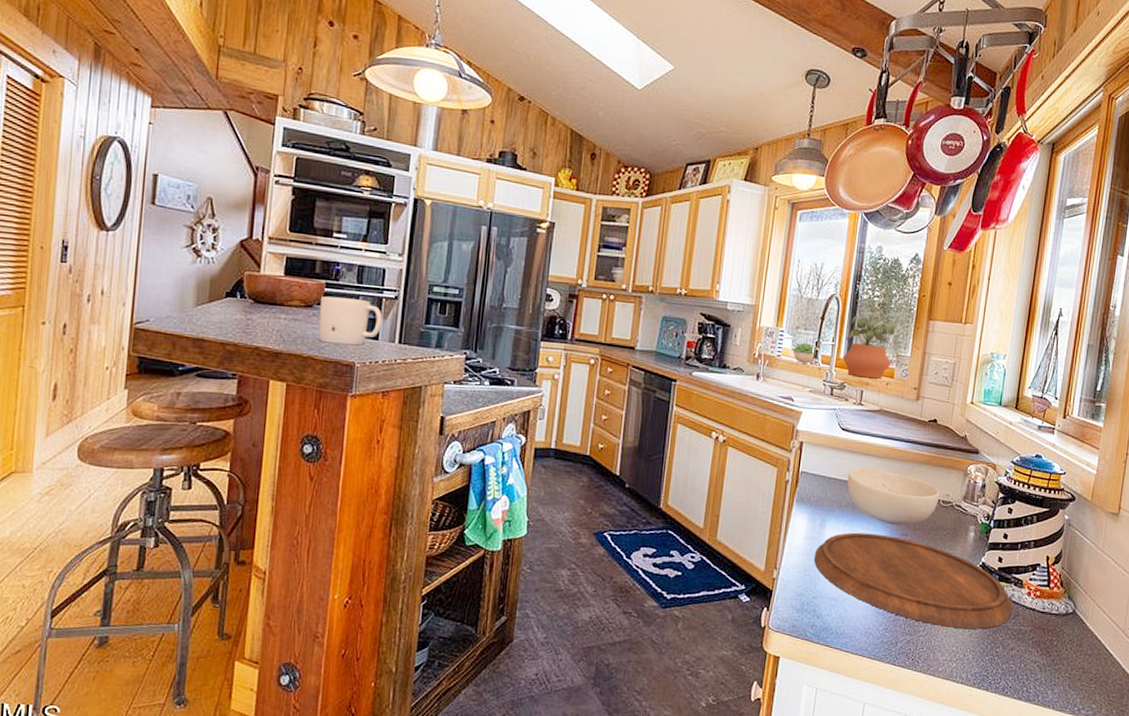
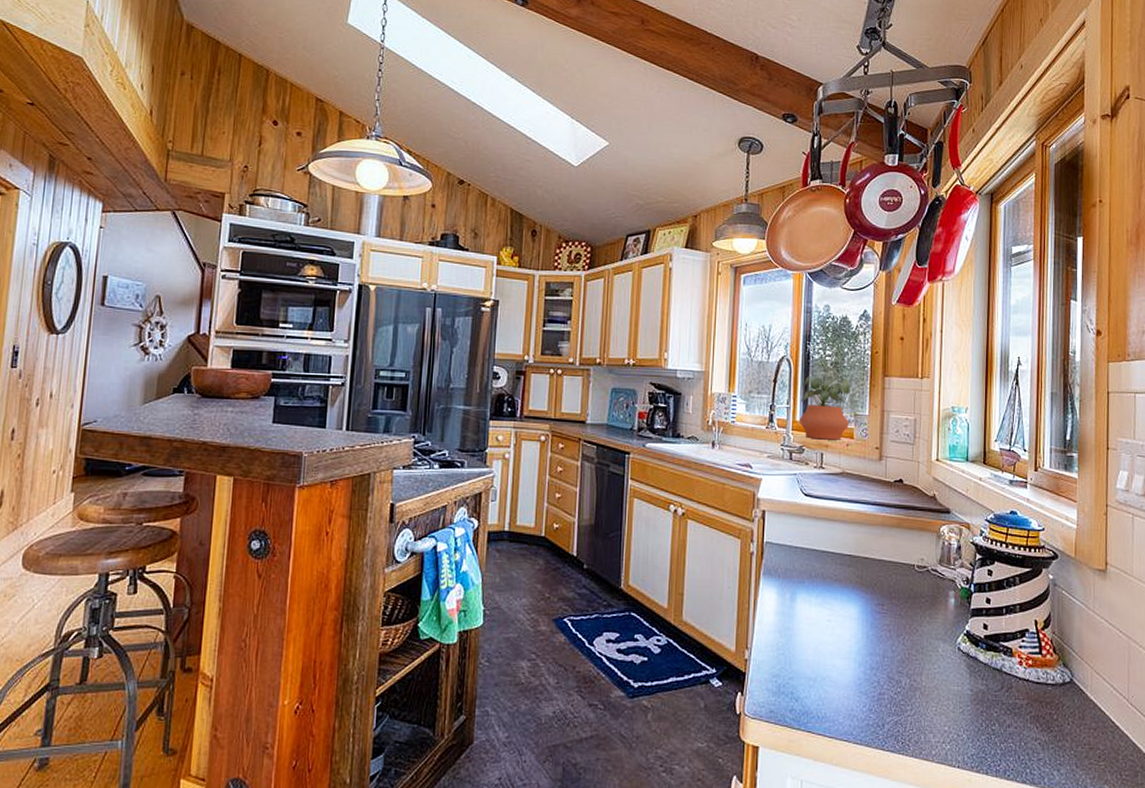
mug: present [318,296,383,346] -> none [265,386,330,436]
succulent plant: present [791,342,814,364] -> none [745,407,770,428]
cutting board: present [814,532,1013,629] -> none [788,605,1005,705]
bowl: present [847,467,940,526] -> none [815,534,914,595]

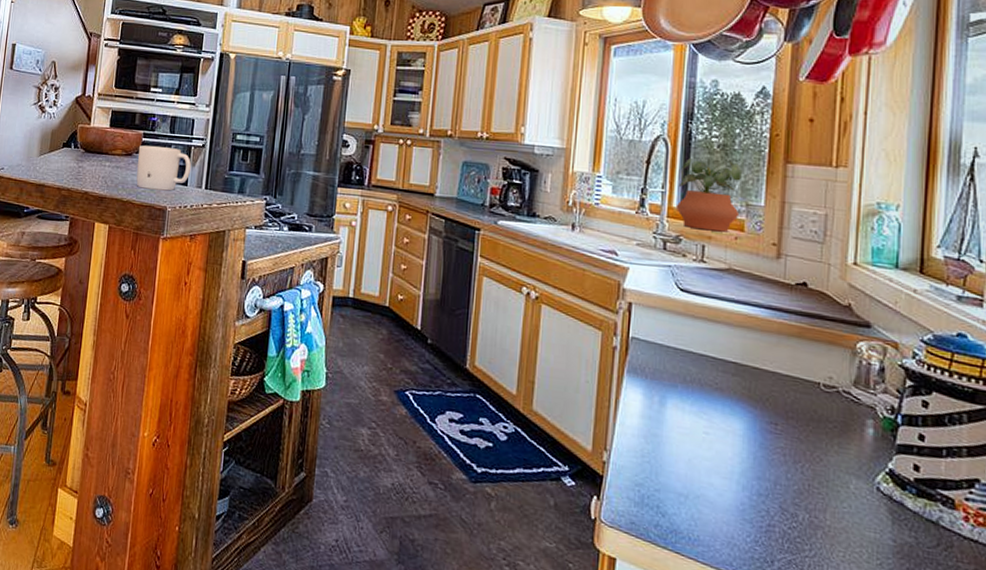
mug: none [265,386,330,436] -> present [136,145,192,192]

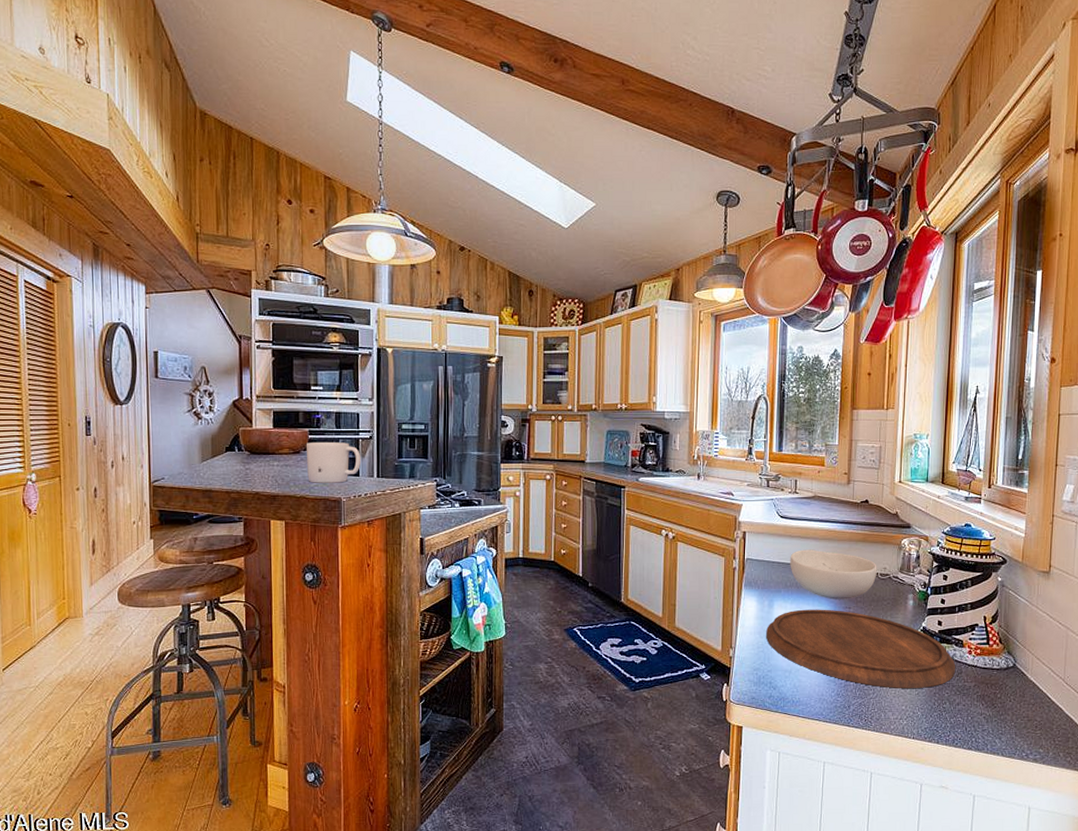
cutting board: none [654,414,943,559] -> present [766,609,956,688]
potted plant: present [675,158,742,232] -> none [775,410,821,468]
bowl: none [691,336,819,412] -> present [790,549,877,600]

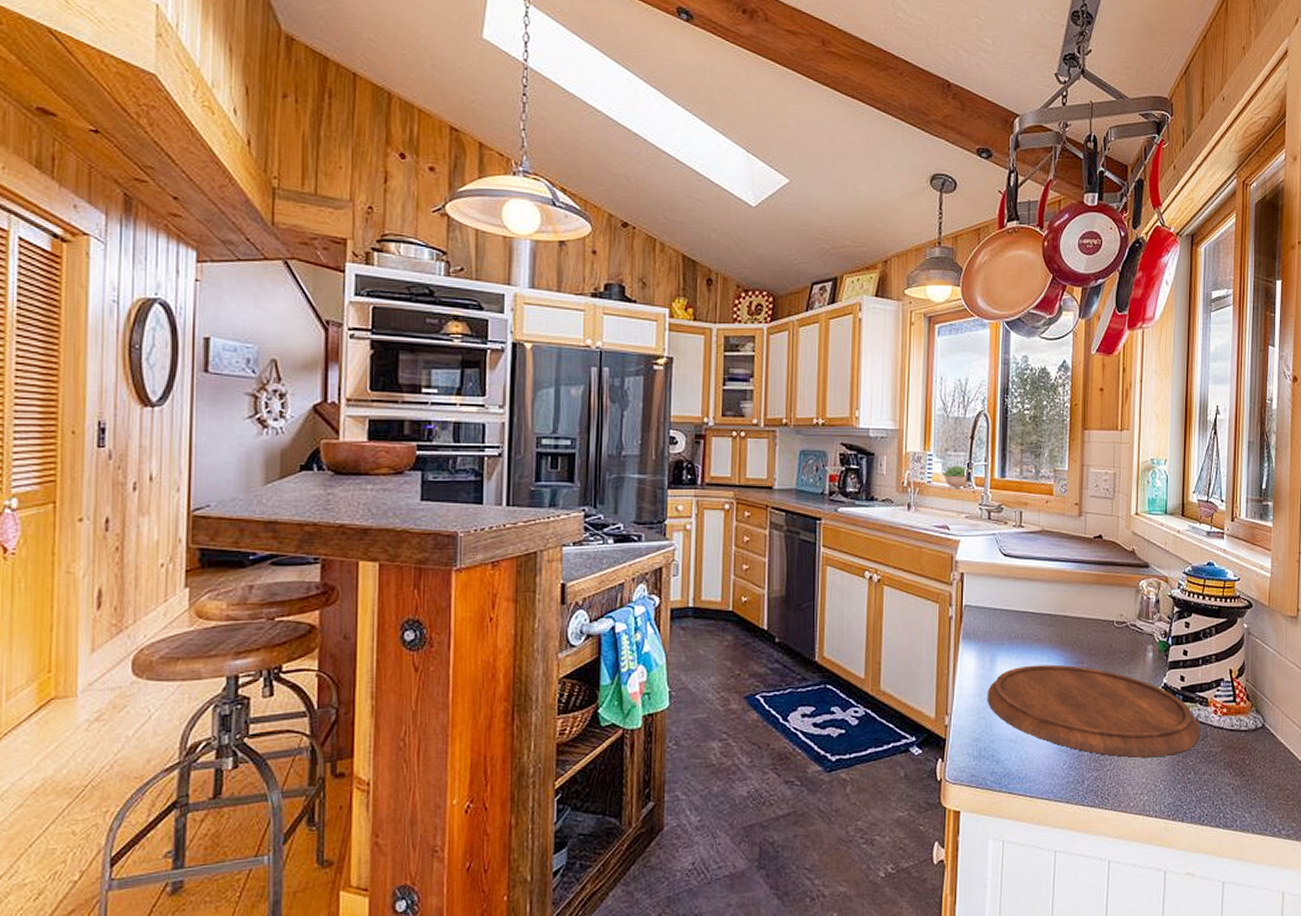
mug: present [306,441,361,484] -> none [411,459,486,514]
succulent plant: none [727,442,749,460] -> present [942,465,967,488]
bowl: present [790,549,877,600] -> none [1015,593,1113,653]

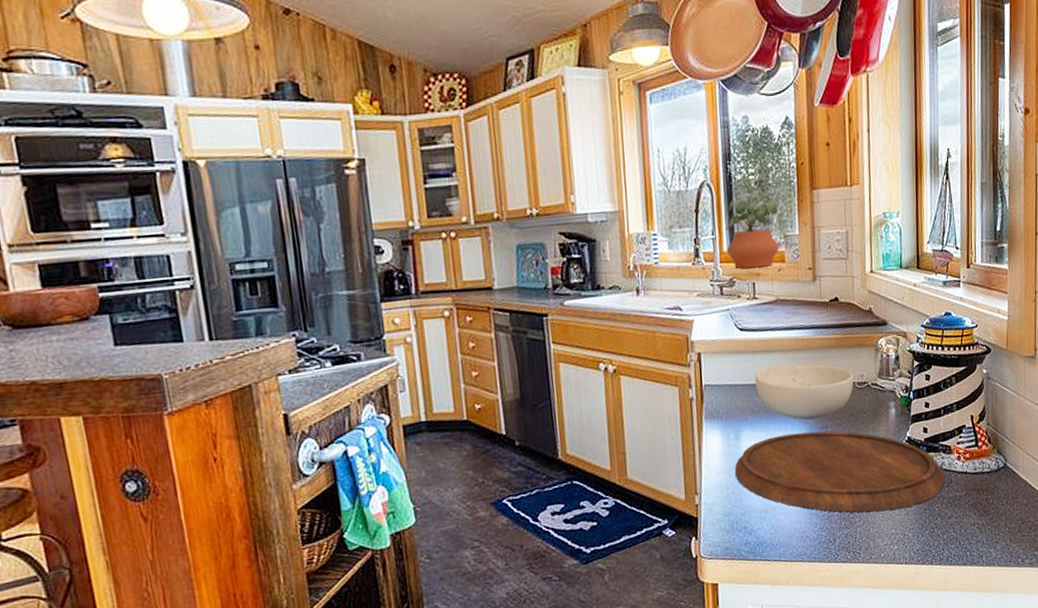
succulent plant: present [942,465,967,488] -> none [668,242,696,267]
potted plant: none [997,430,1049,497] -> present [726,195,780,269]
bowl: none [1015,593,1113,653] -> present [755,364,854,420]

